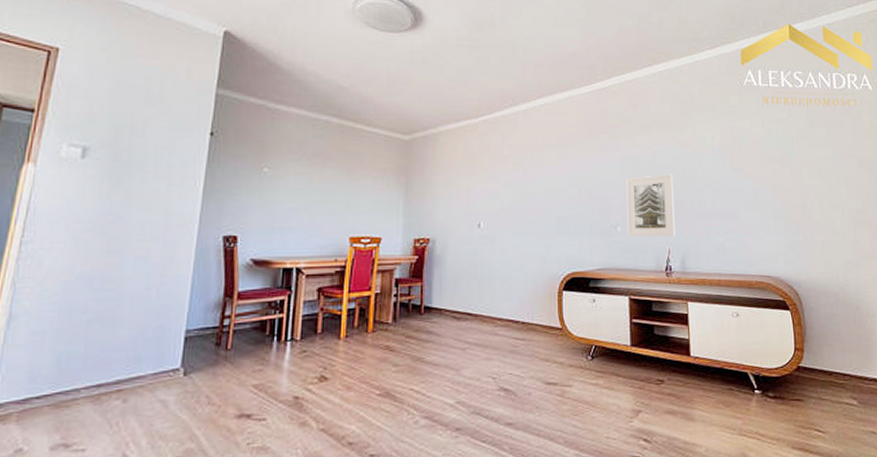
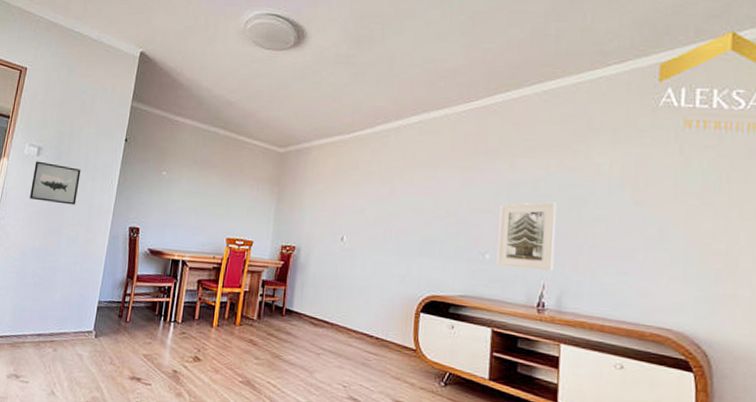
wall art: none [73,165,150,216] -> present [30,161,81,205]

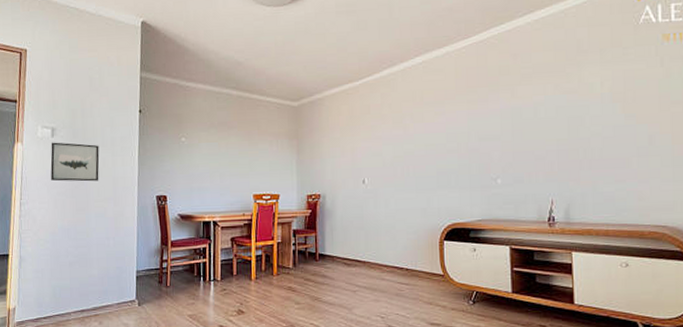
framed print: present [496,202,556,271] -> none [506,124,559,189]

